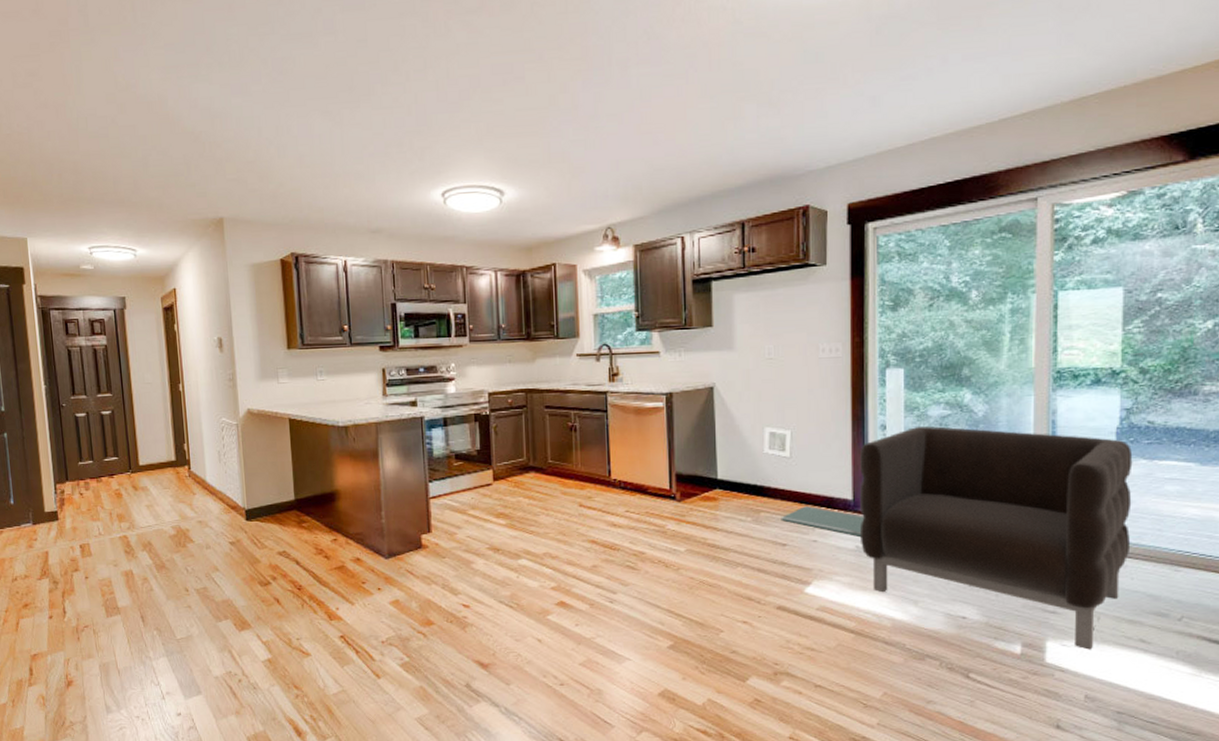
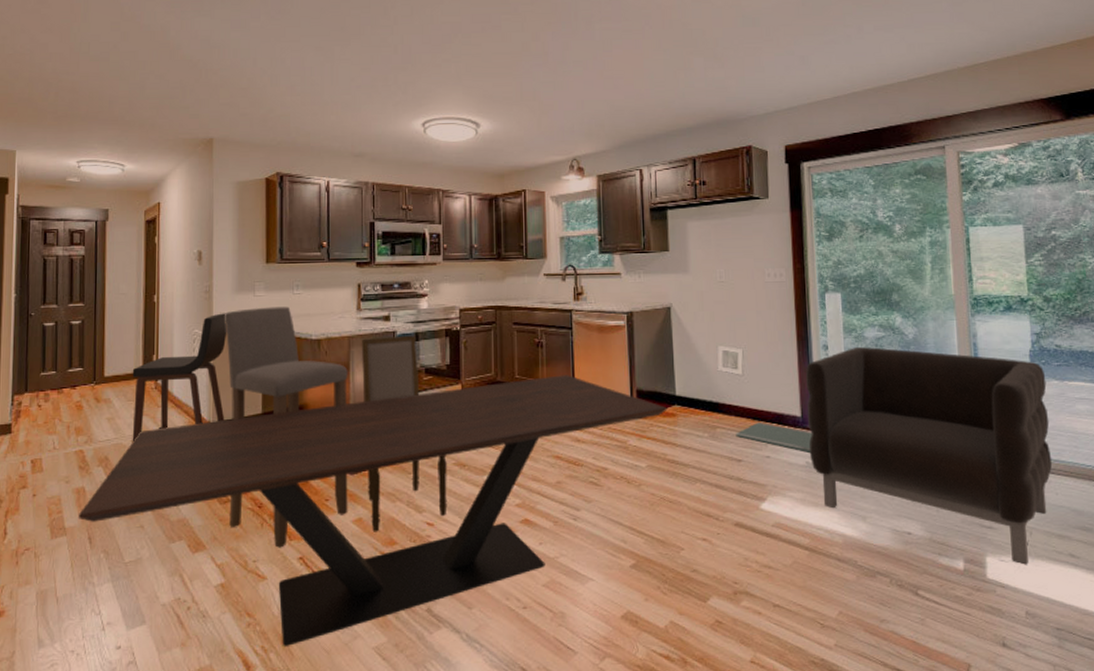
dining table: none [129,459,708,716] -> present [78,375,668,646]
bar stool: none [165,401,259,529] -> present [132,313,227,443]
bar stool: none [249,393,385,627] -> present [224,306,348,548]
dining chair: none [390,420,483,613] -> present [362,335,447,532]

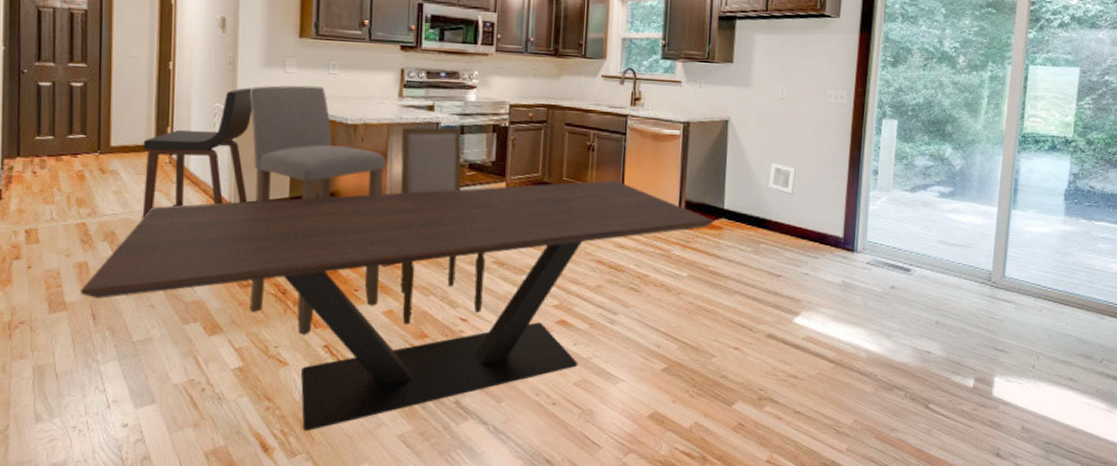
door mat: present [735,421,813,452] -> none [778,239,853,272]
armchair: present [806,347,1053,565] -> none [846,174,1076,386]

